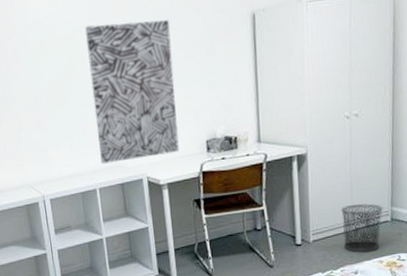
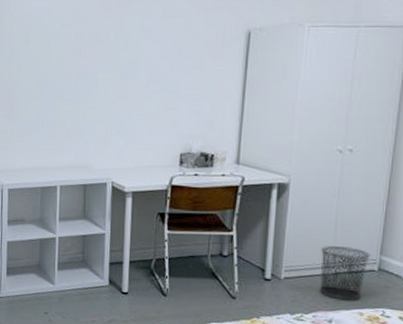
wall art: present [85,20,179,164] -> none [66,23,159,163]

